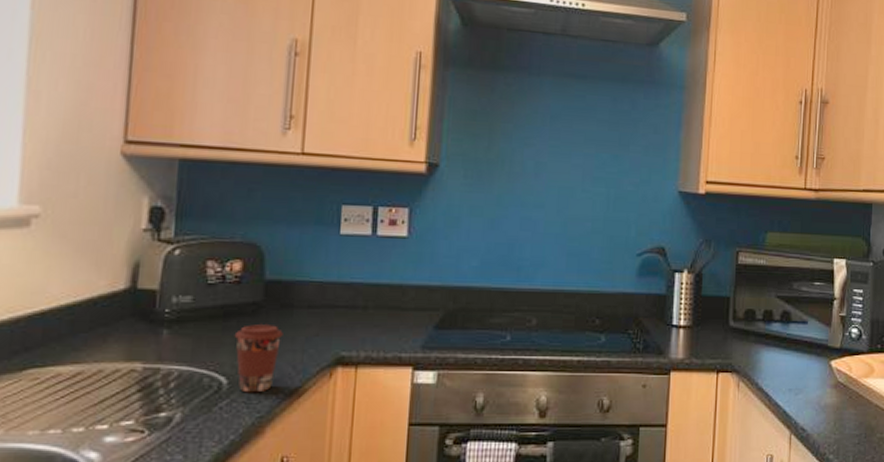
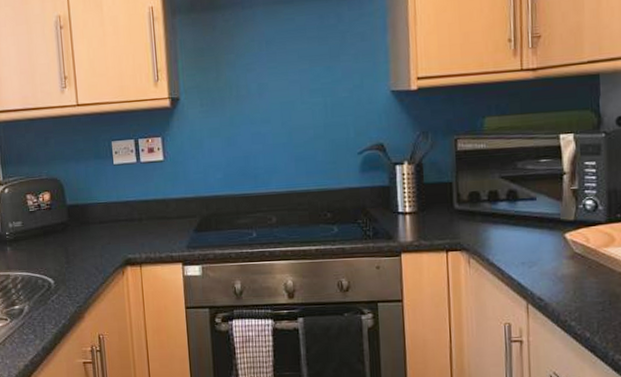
coffee cup: present [234,324,283,393] -> none [53,238,86,289]

